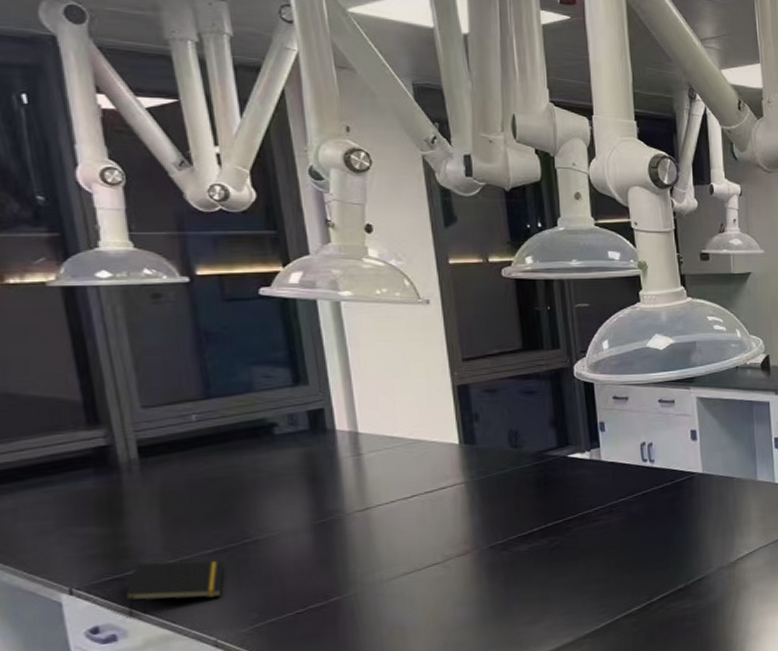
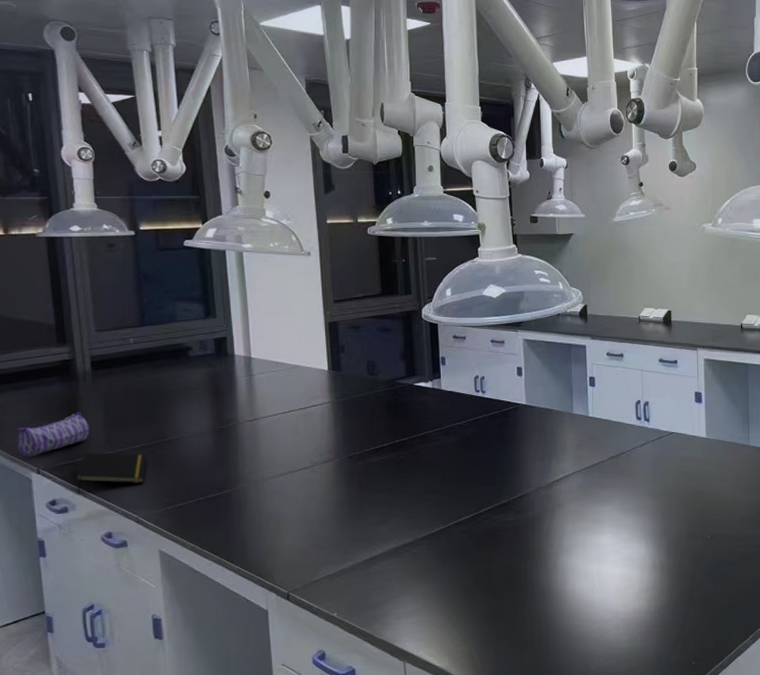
pencil case: none [35,512,142,575] -> present [16,412,90,457]

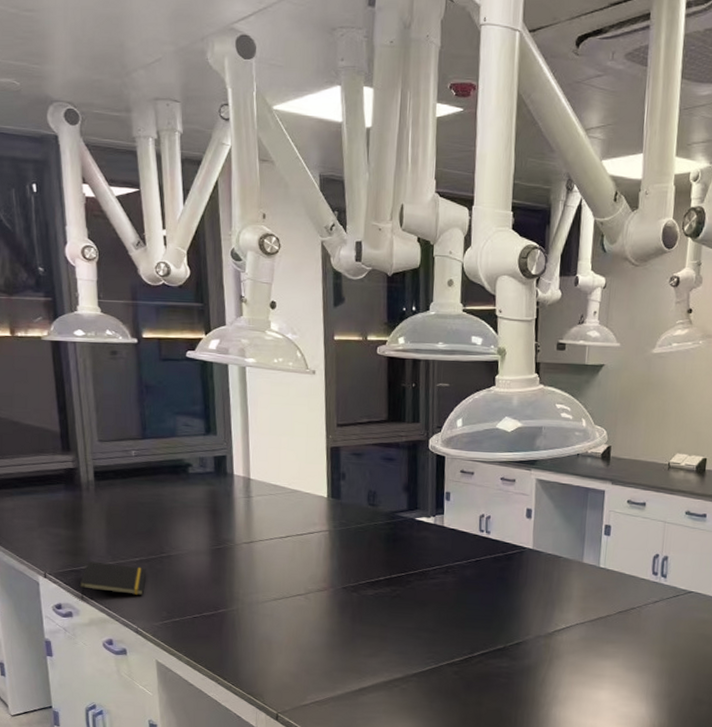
pencil case: present [16,412,90,457] -> none [24,521,93,561]

